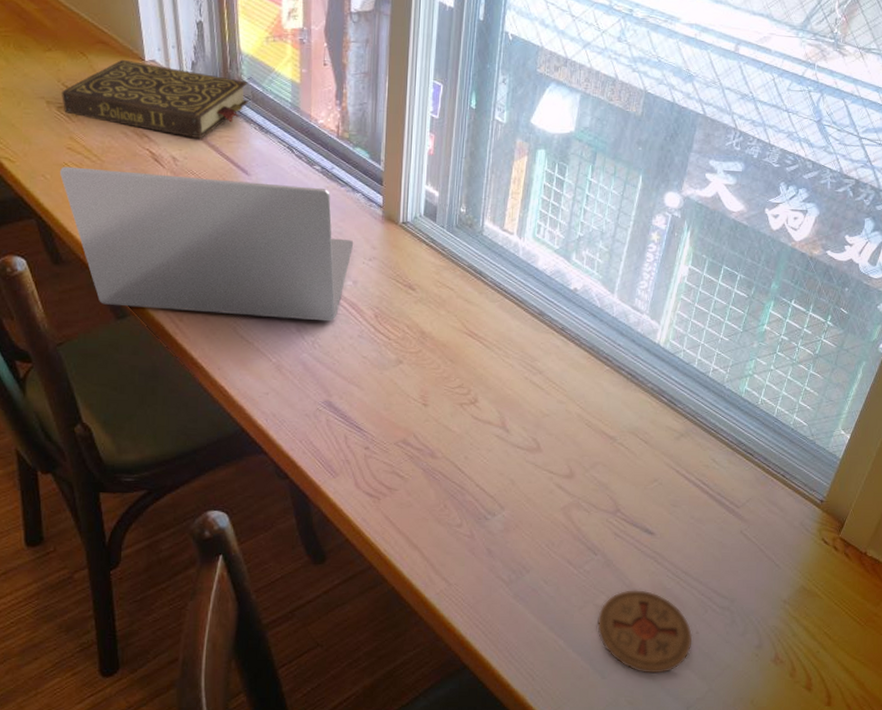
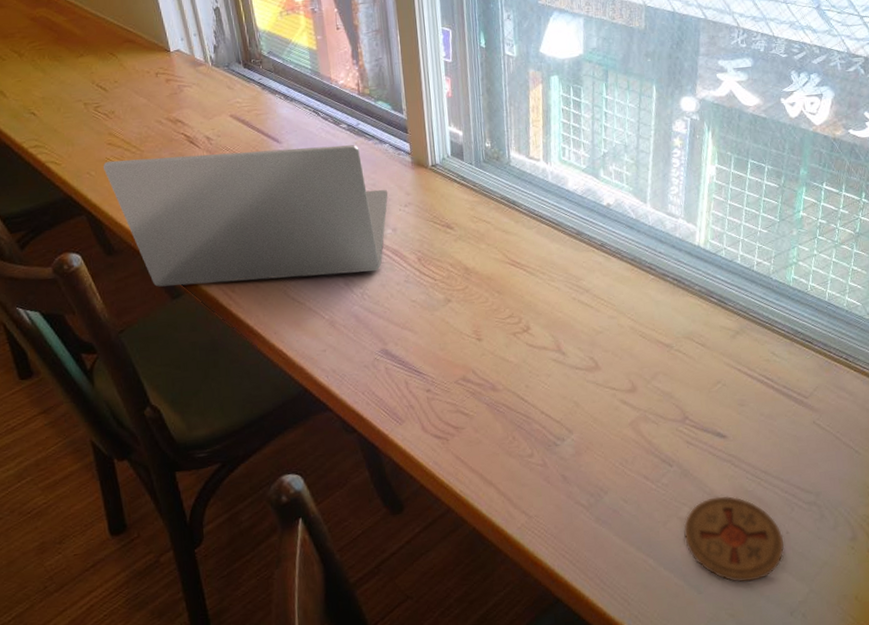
book: present [62,59,248,139] -> none [97,53,271,117]

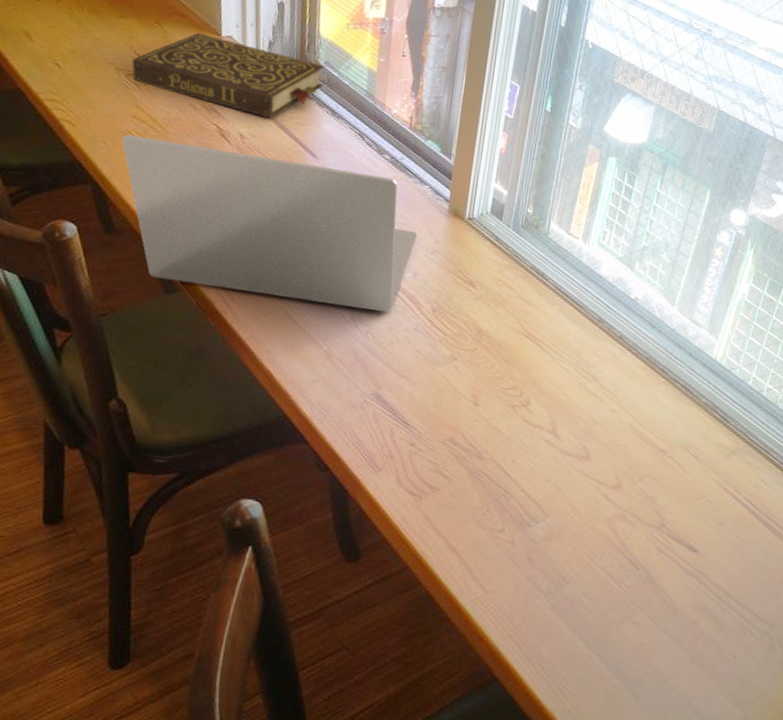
book: none [97,53,271,117] -> present [132,32,324,119]
coaster: present [684,495,785,583] -> none [633,608,730,698]

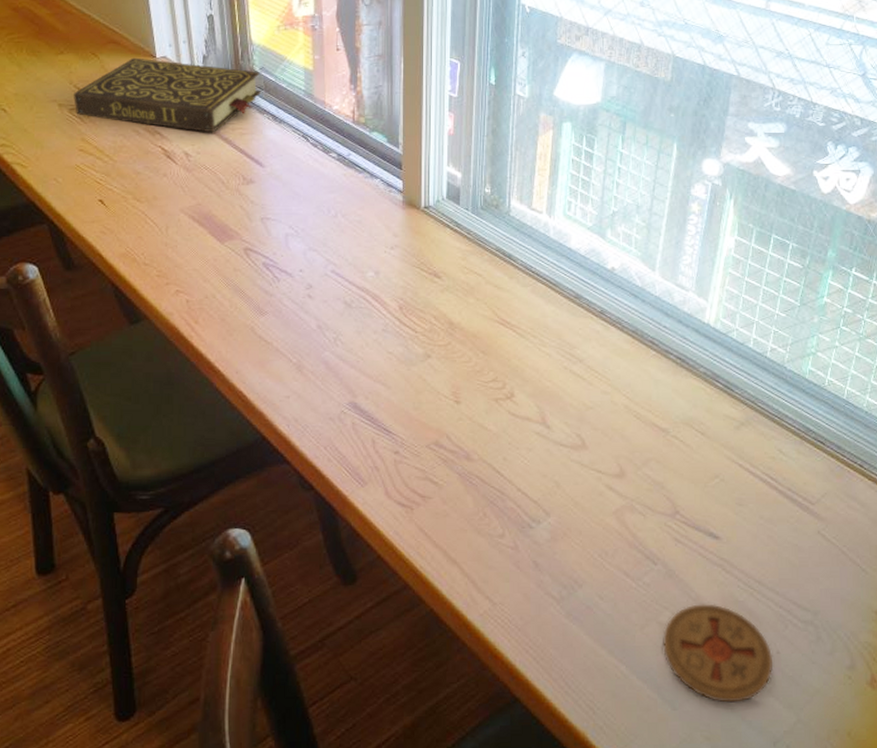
laptop: present [121,134,418,313] -> none [71,168,374,316]
coaster: none [633,608,730,698] -> present [663,604,774,703]

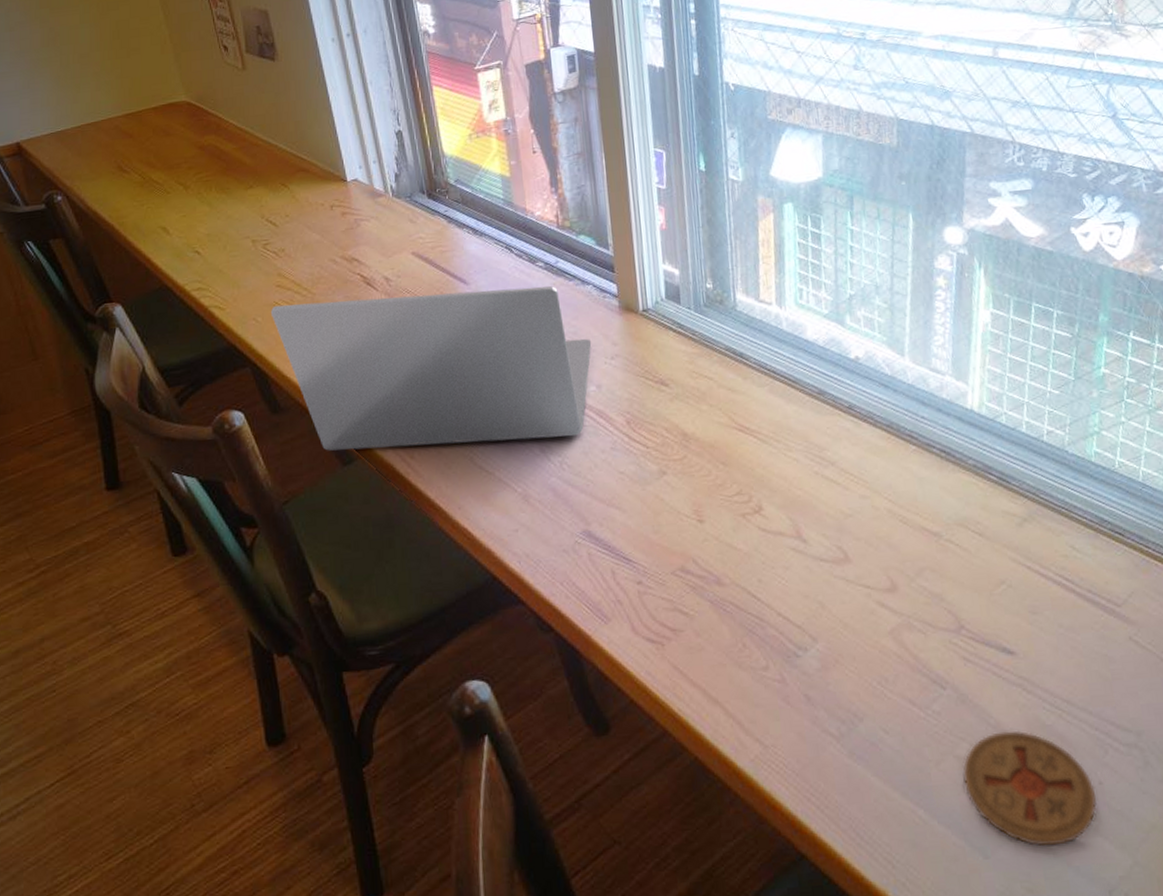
laptop: none [71,168,374,316] -> present [270,286,592,451]
book: present [74,57,261,133] -> none [266,183,458,254]

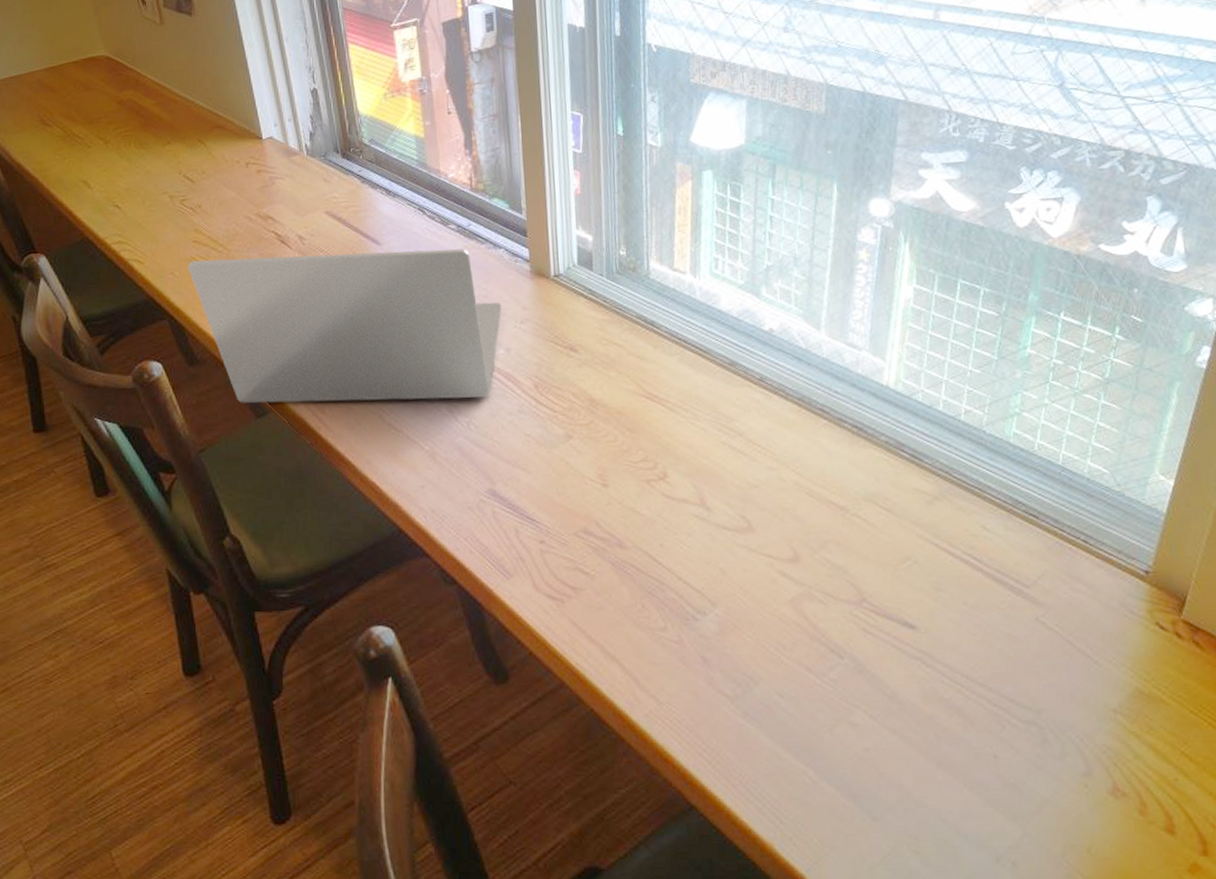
coaster: present [963,730,1098,847] -> none [856,702,991,813]

